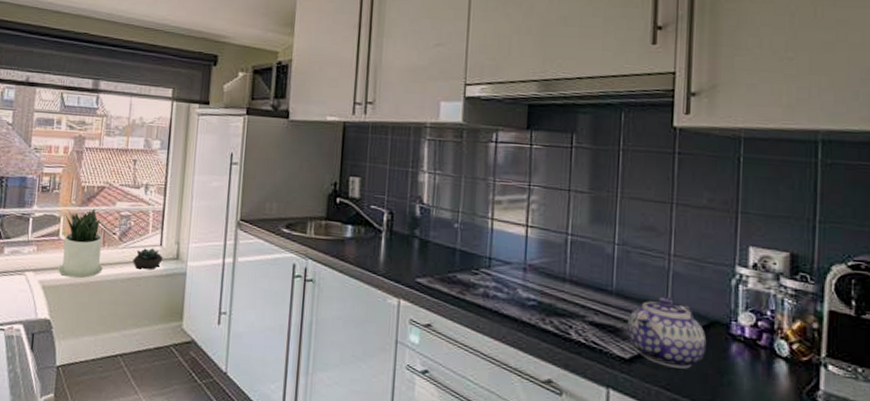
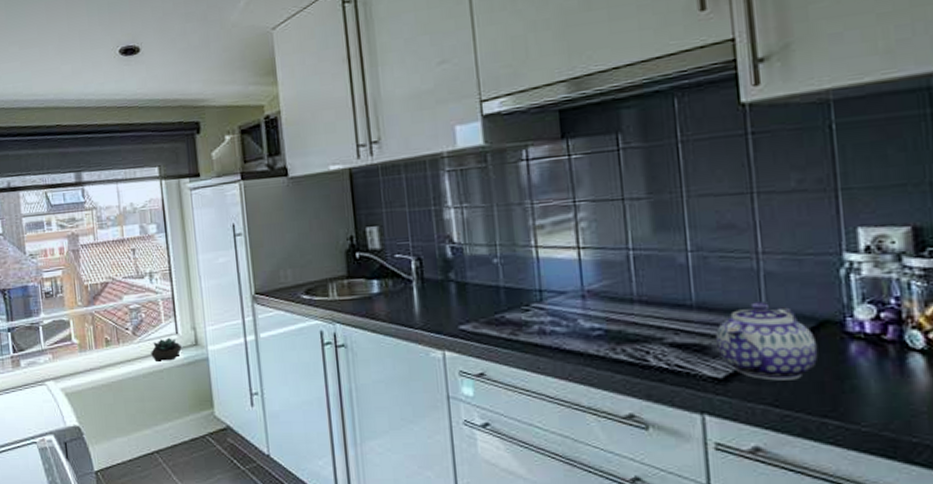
planter: present [57,208,104,279] -> none [73,306,123,381]

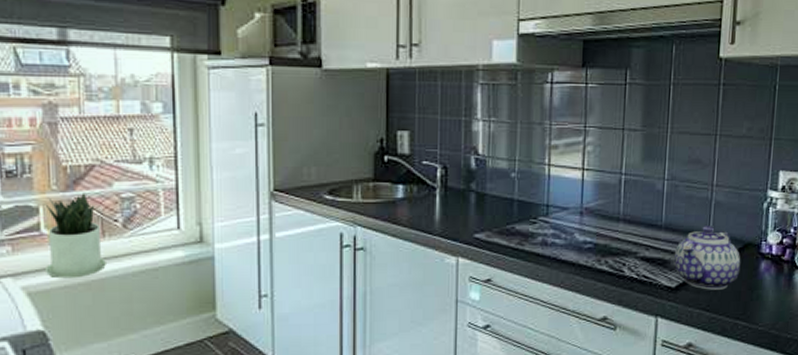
planter: none [73,306,123,381] -> present [44,193,108,279]
succulent plant: present [151,337,182,362] -> none [145,232,183,259]

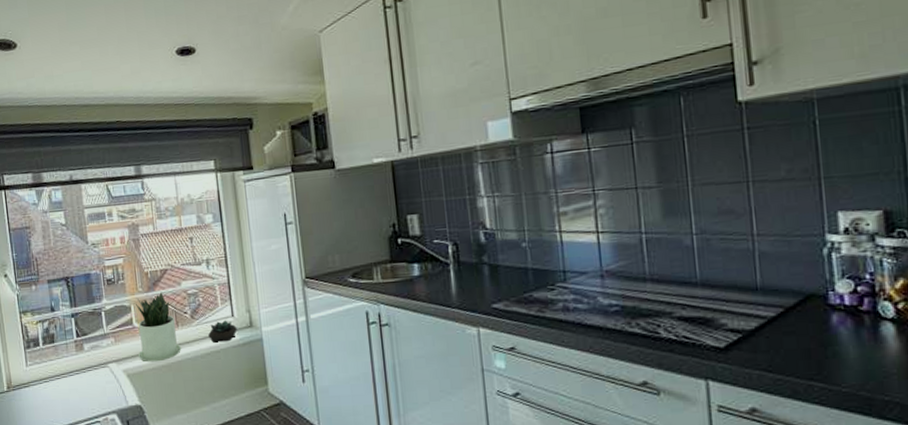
succulent plant: none [145,232,183,259] -> present [208,320,237,343]
teapot: present [673,226,741,290] -> none [717,278,805,349]

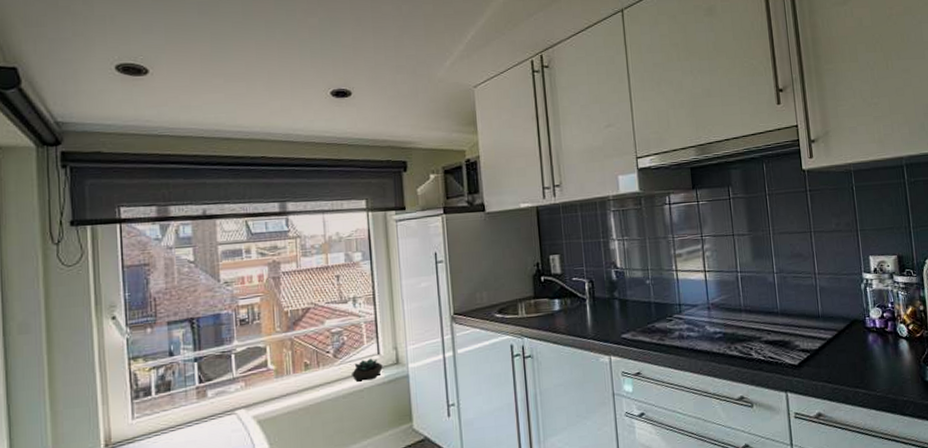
planter: present [134,292,182,363] -> none [271,331,322,406]

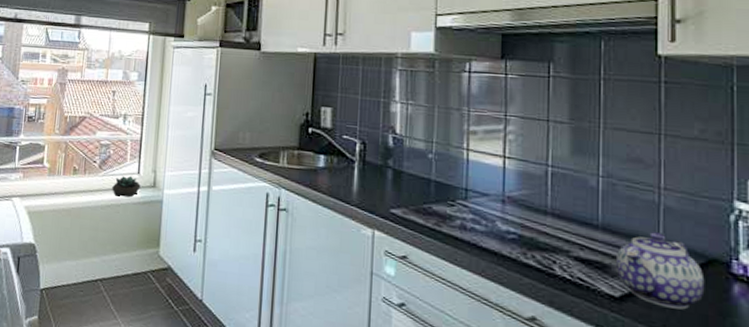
teapot: none [792,308,852,364] -> present [615,232,705,310]

